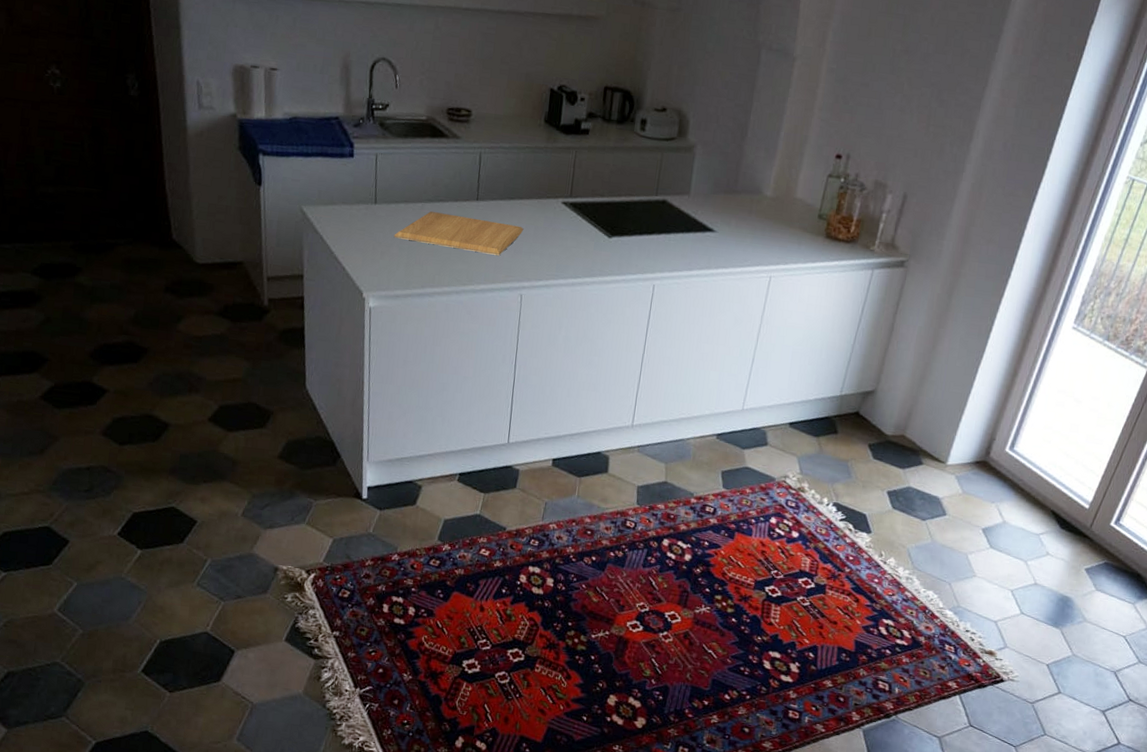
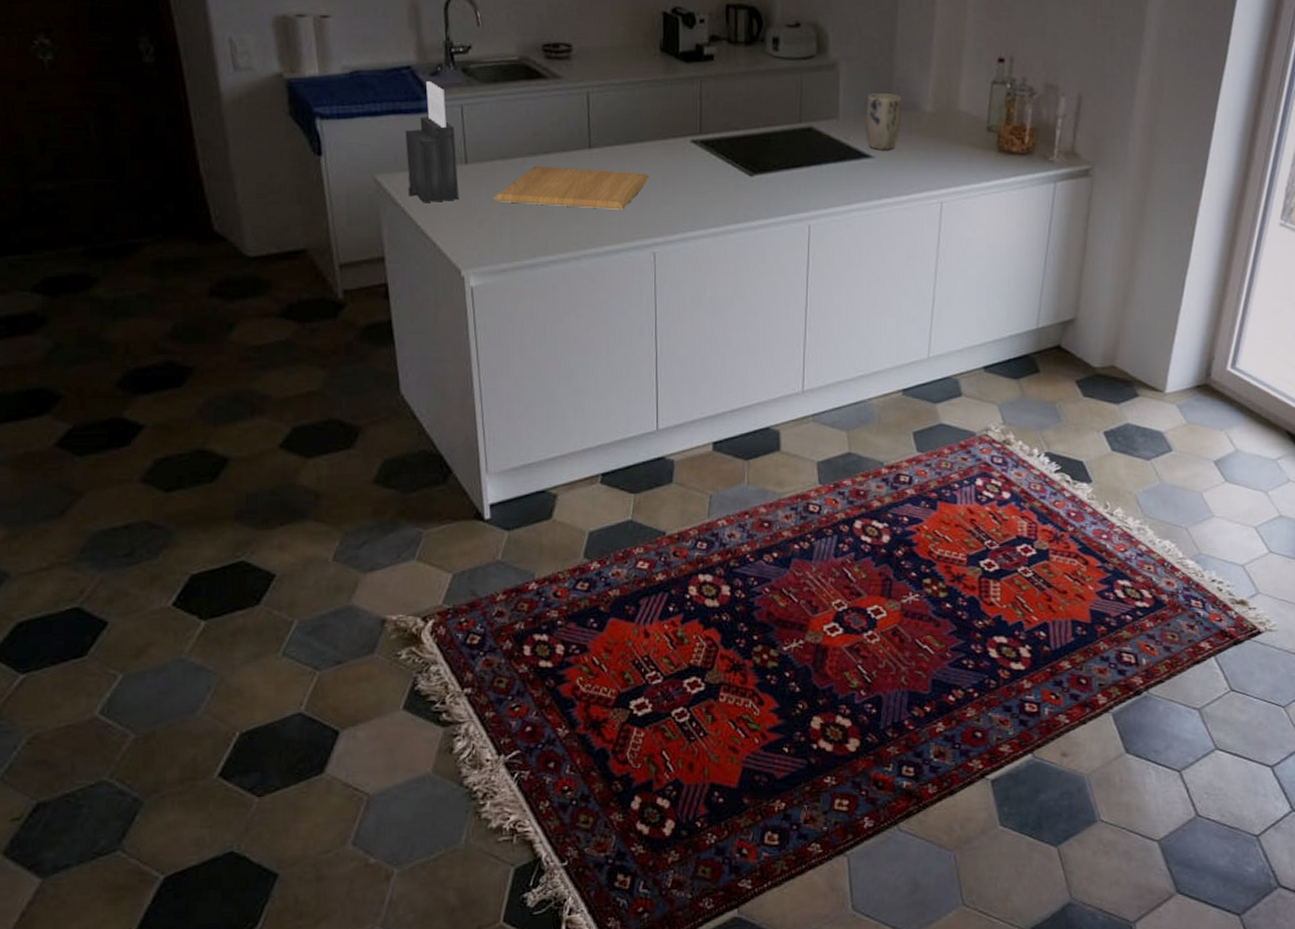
knife block: none [327,131,369,234] -> present [405,82,459,203]
plant pot: none [712,175,747,227] -> present [866,93,902,150]

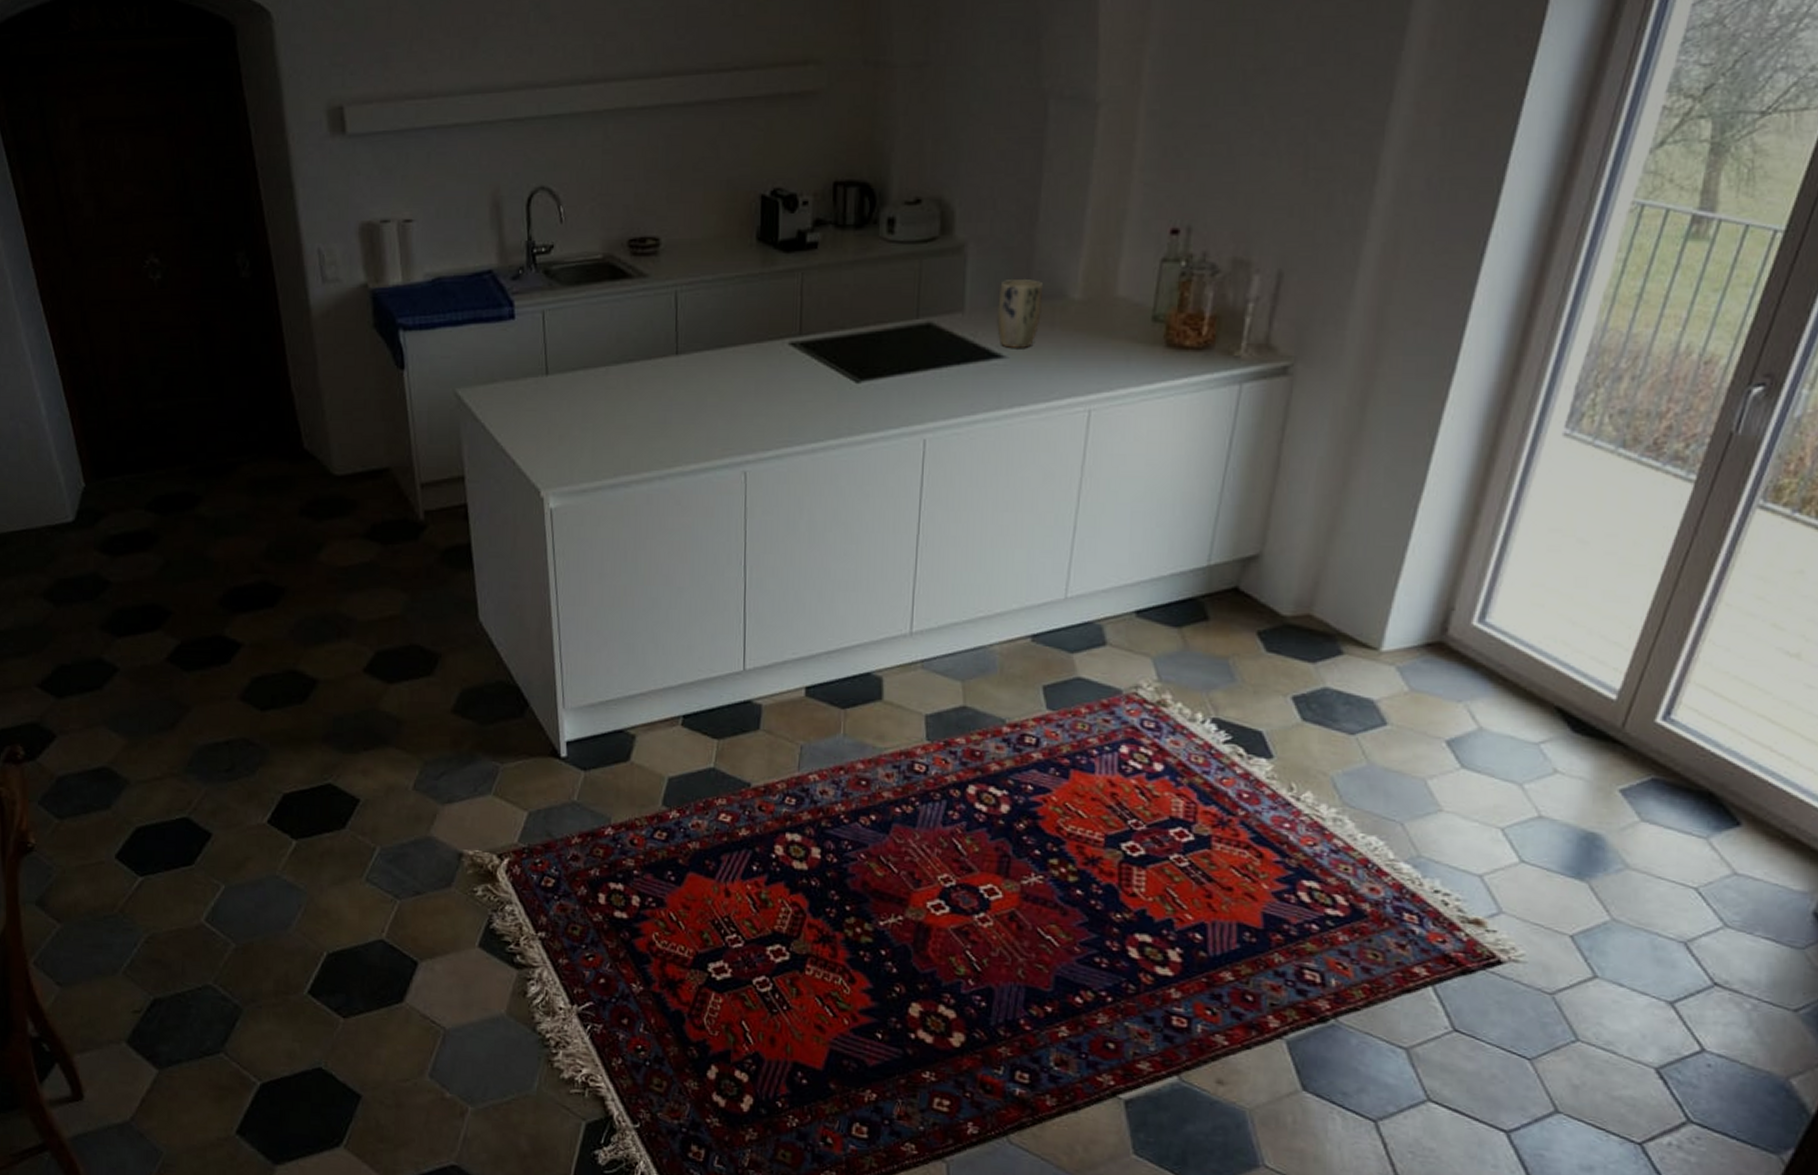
knife block: present [405,82,459,203] -> none [485,286,539,418]
chopping board: present [492,166,649,210] -> none [573,376,741,423]

